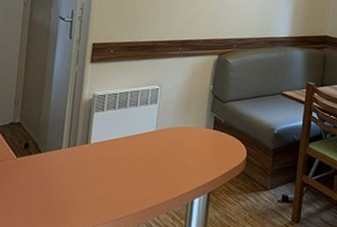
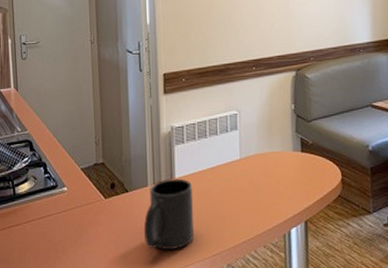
mug: none [51,143,107,211] -> present [143,178,195,250]

